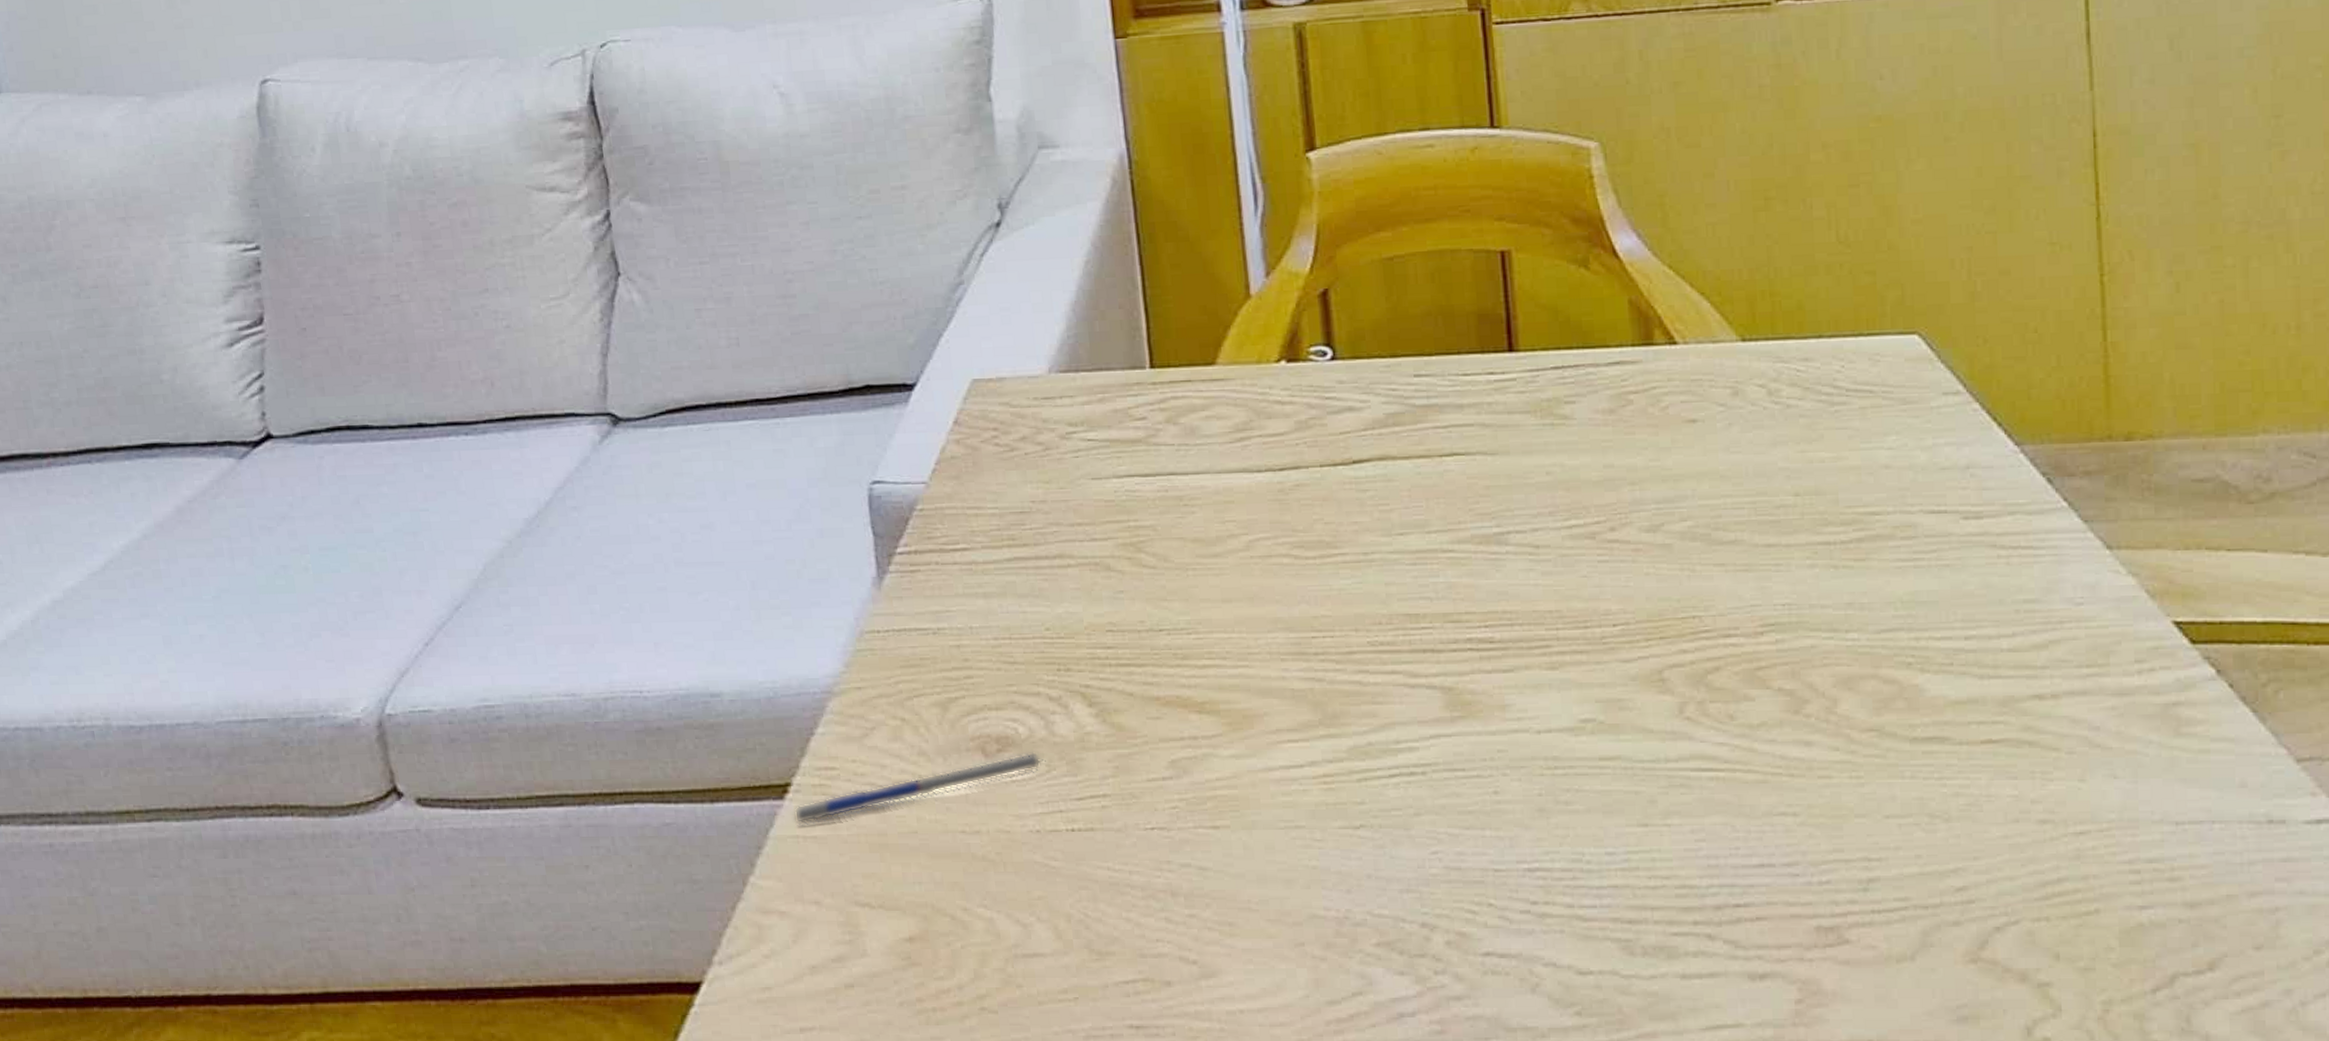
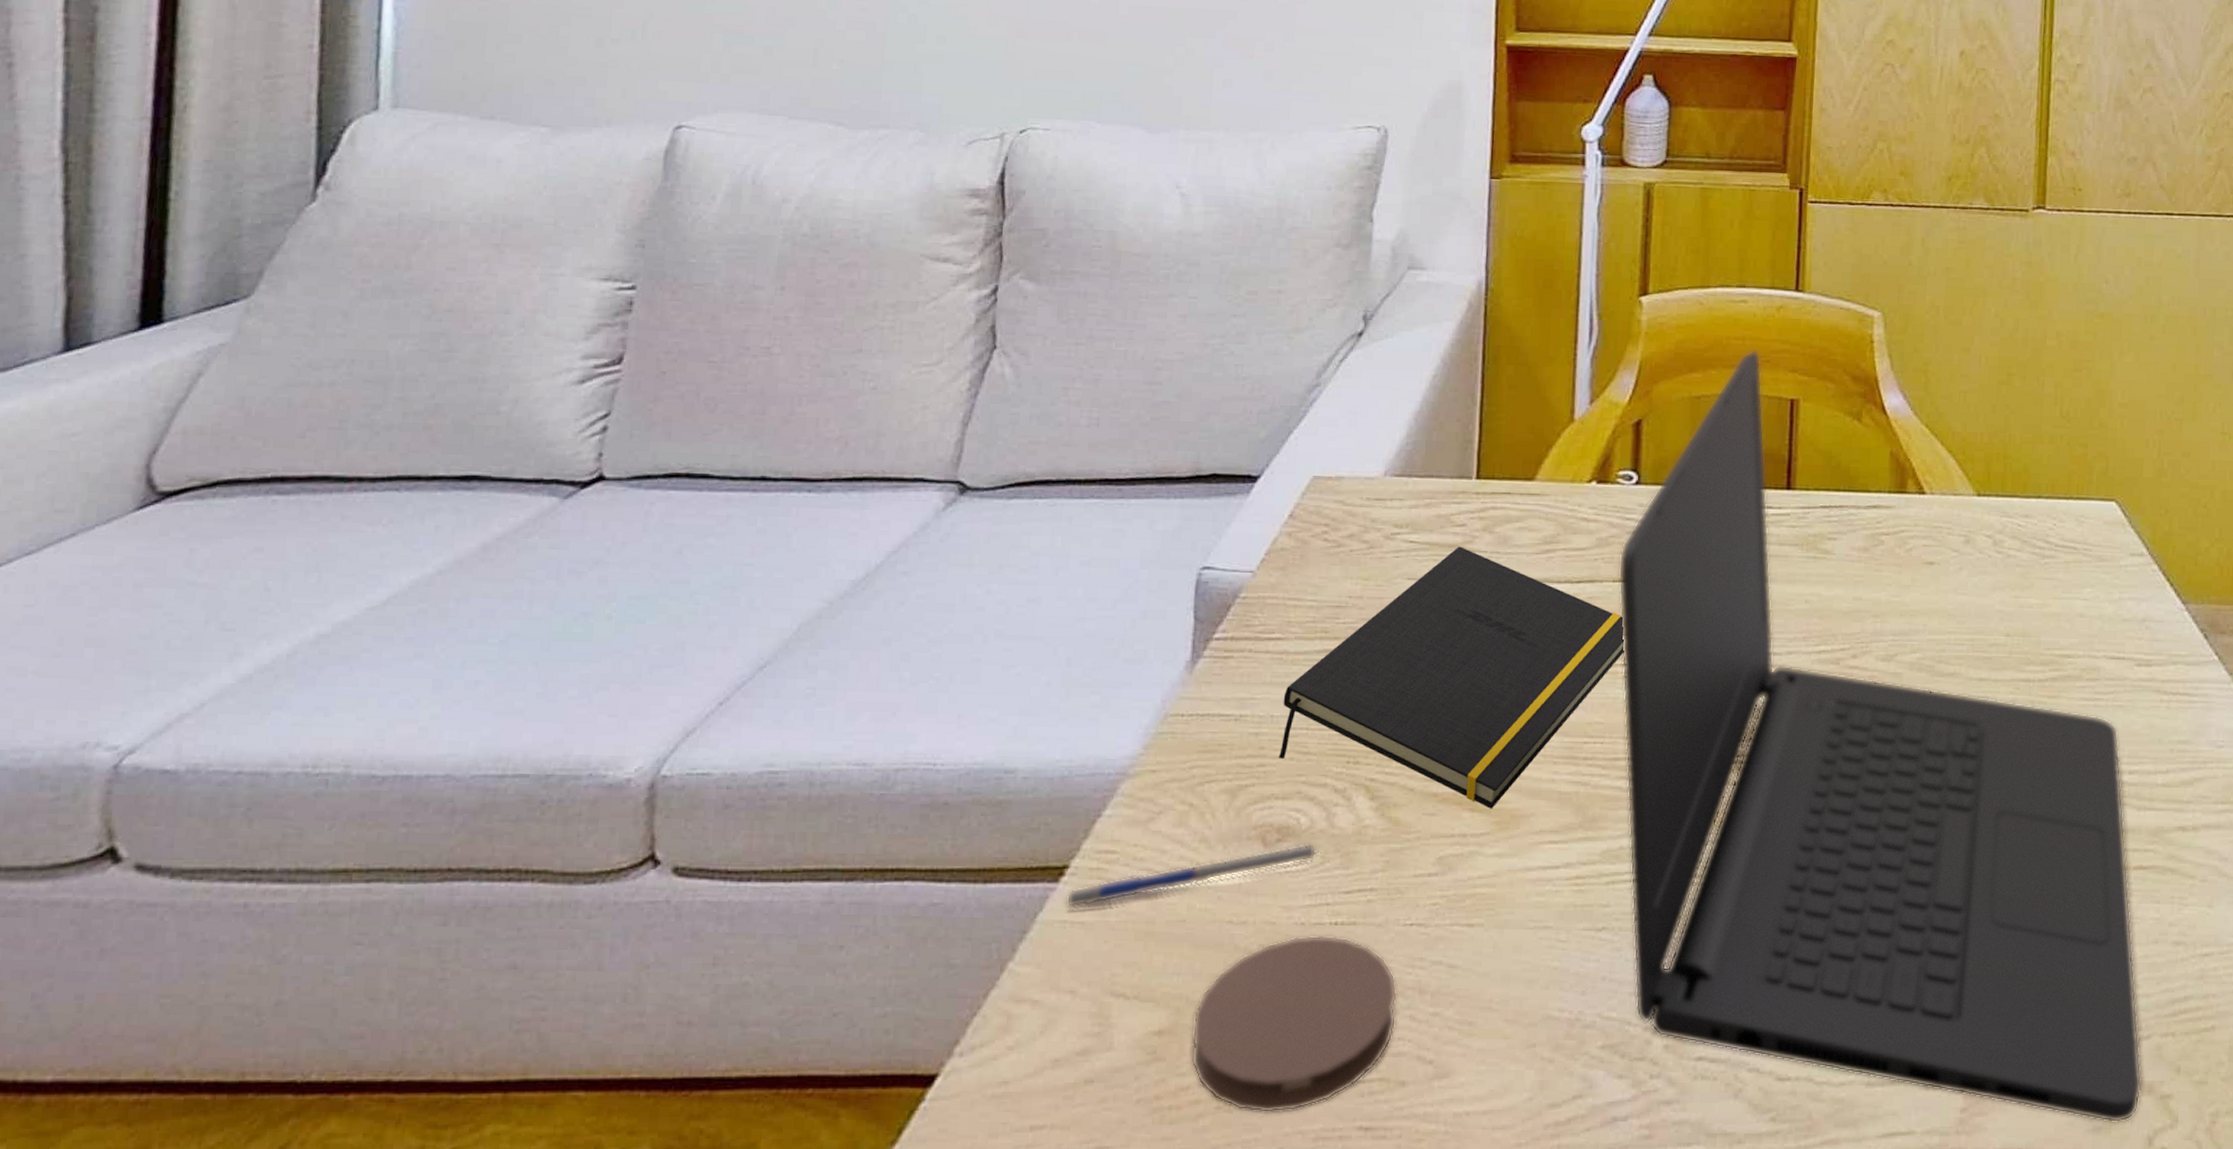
coaster: none [941,842,1152,1014] -> present [1191,935,1397,1114]
notepad: none [979,441,1344,710] -> present [1278,546,1625,809]
laptop: none [1323,199,2014,1013] -> present [1618,349,2142,1123]

